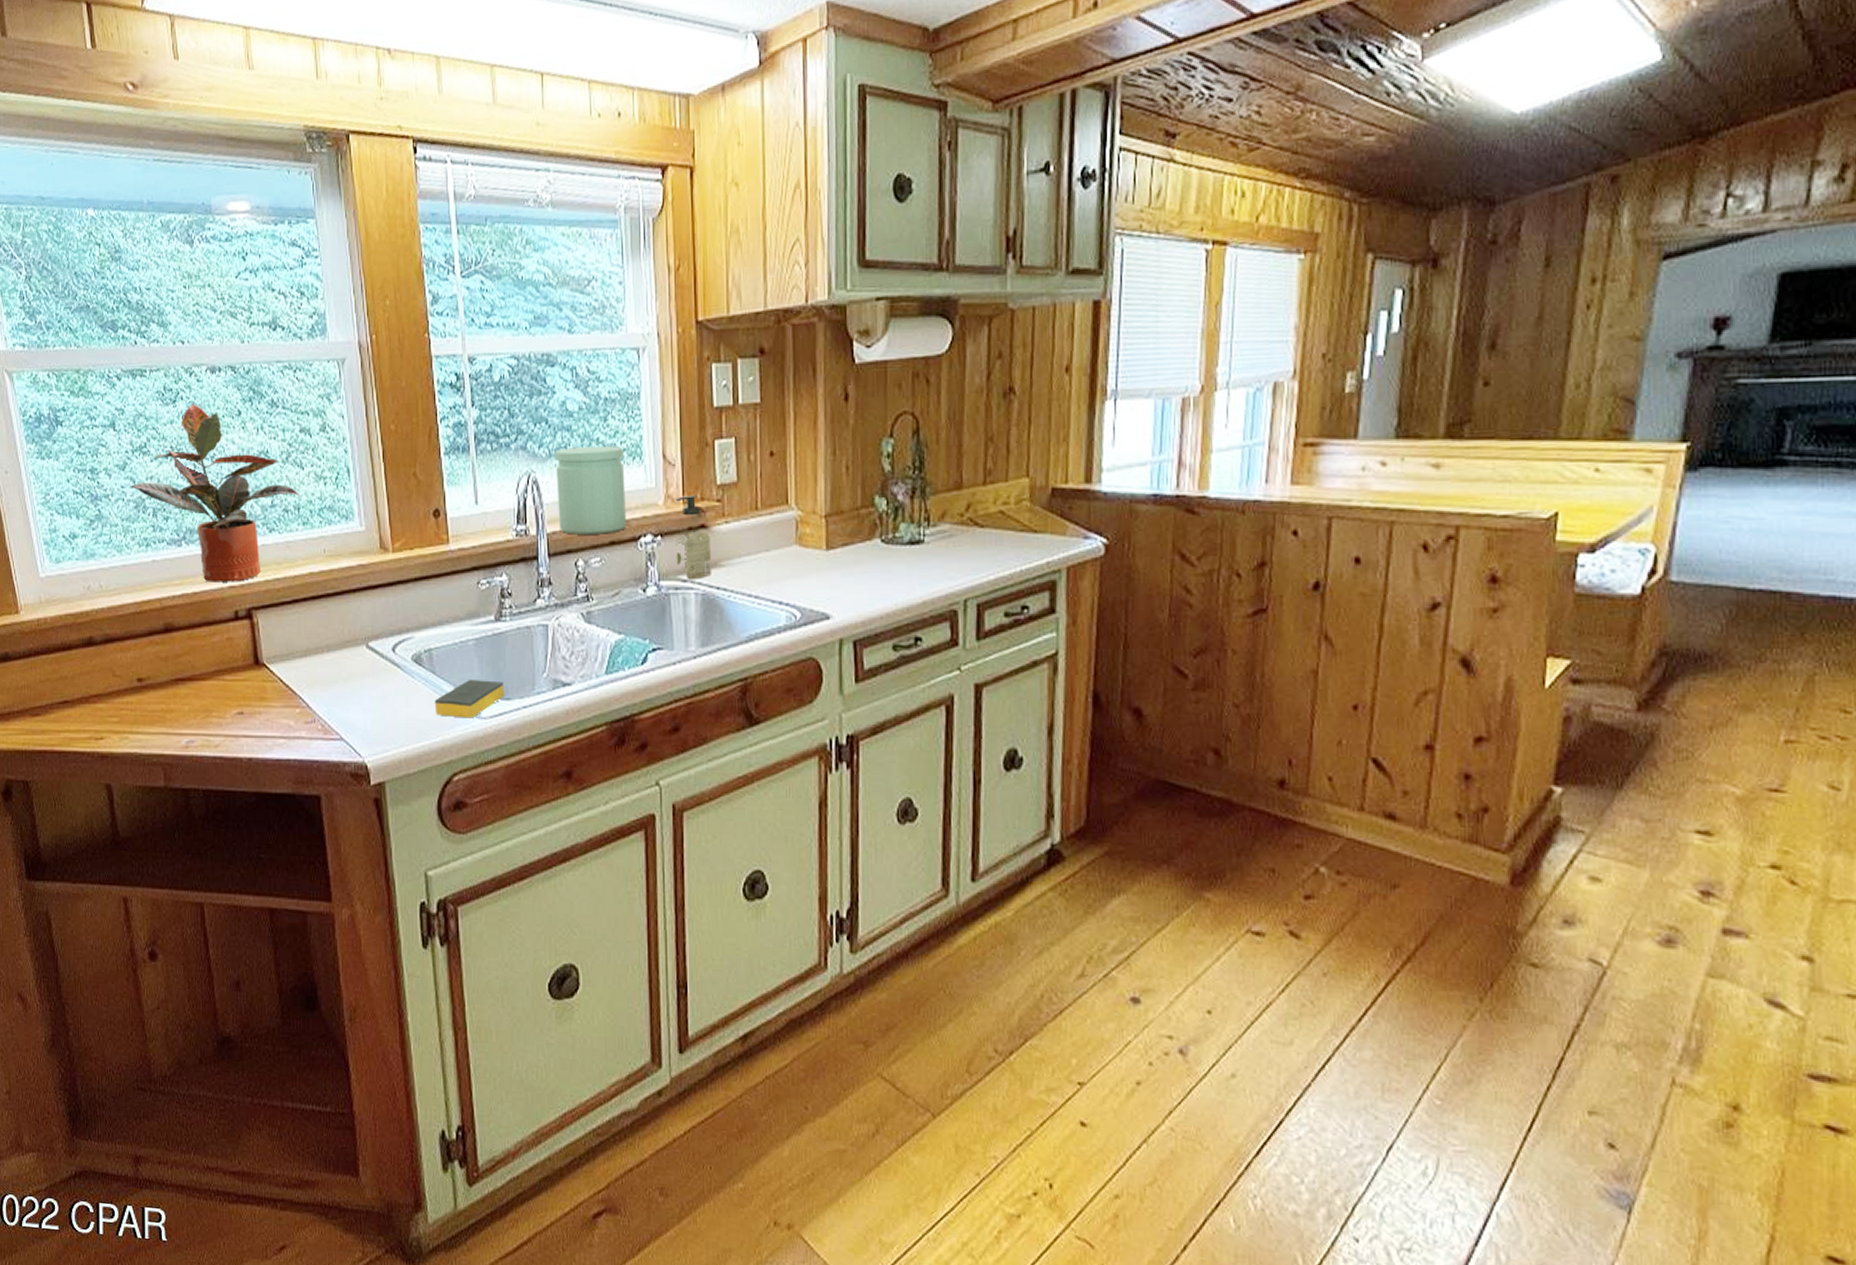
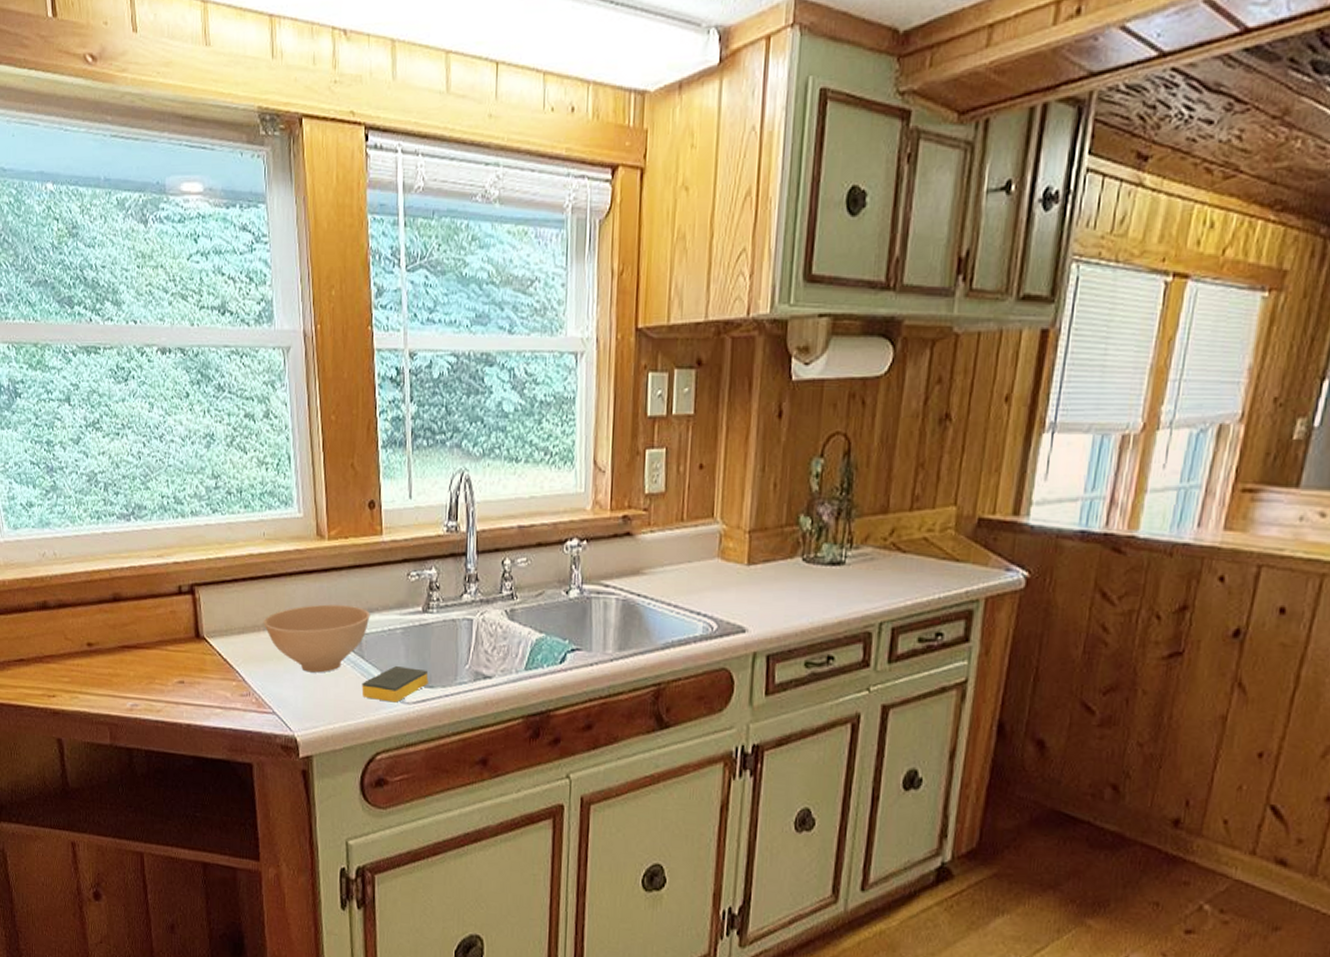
potted plant: present [129,404,299,582] -> none [82,383,242,558]
bowl: none [326,620,440,693] -> present [263,604,370,673]
jar: present [554,446,627,535] -> none [488,448,556,536]
soap dispenser: present [675,494,712,580] -> none [600,502,635,586]

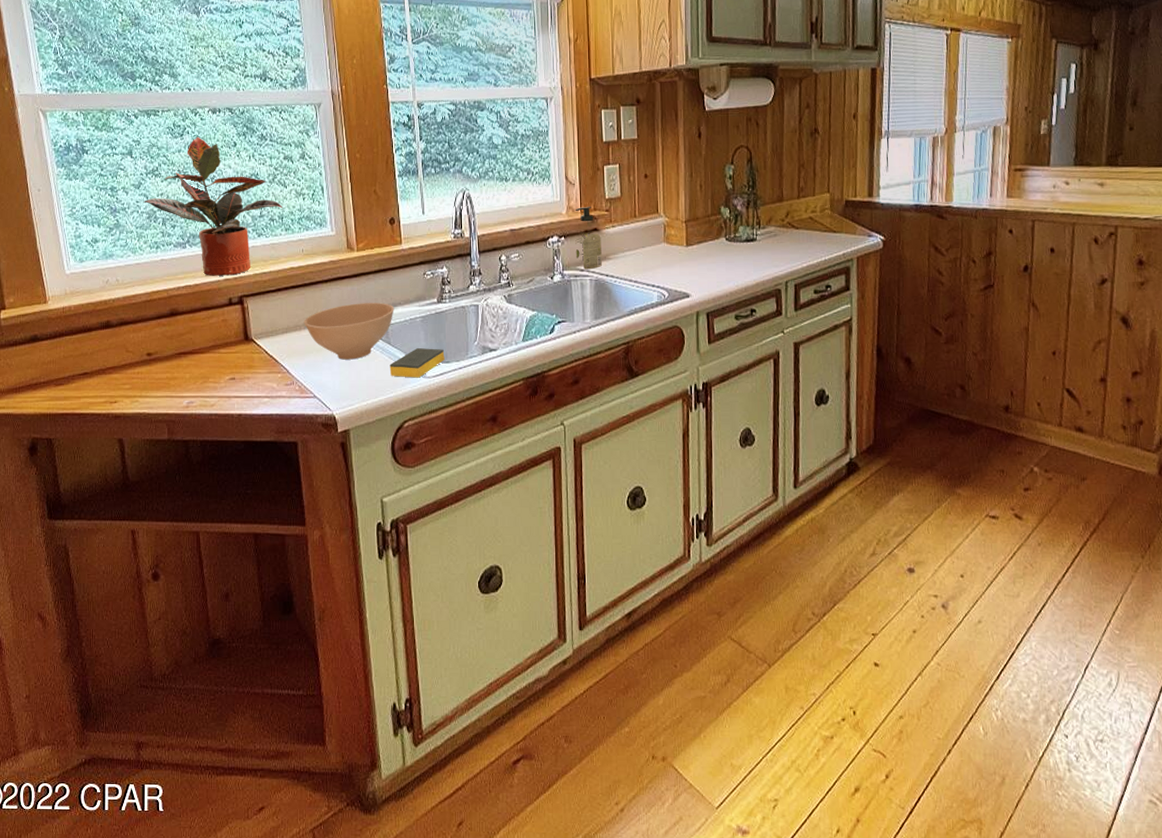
potted plant: none [82,383,242,558] -> present [143,137,283,276]
soap dispenser: none [600,502,635,586] -> present [575,206,603,270]

